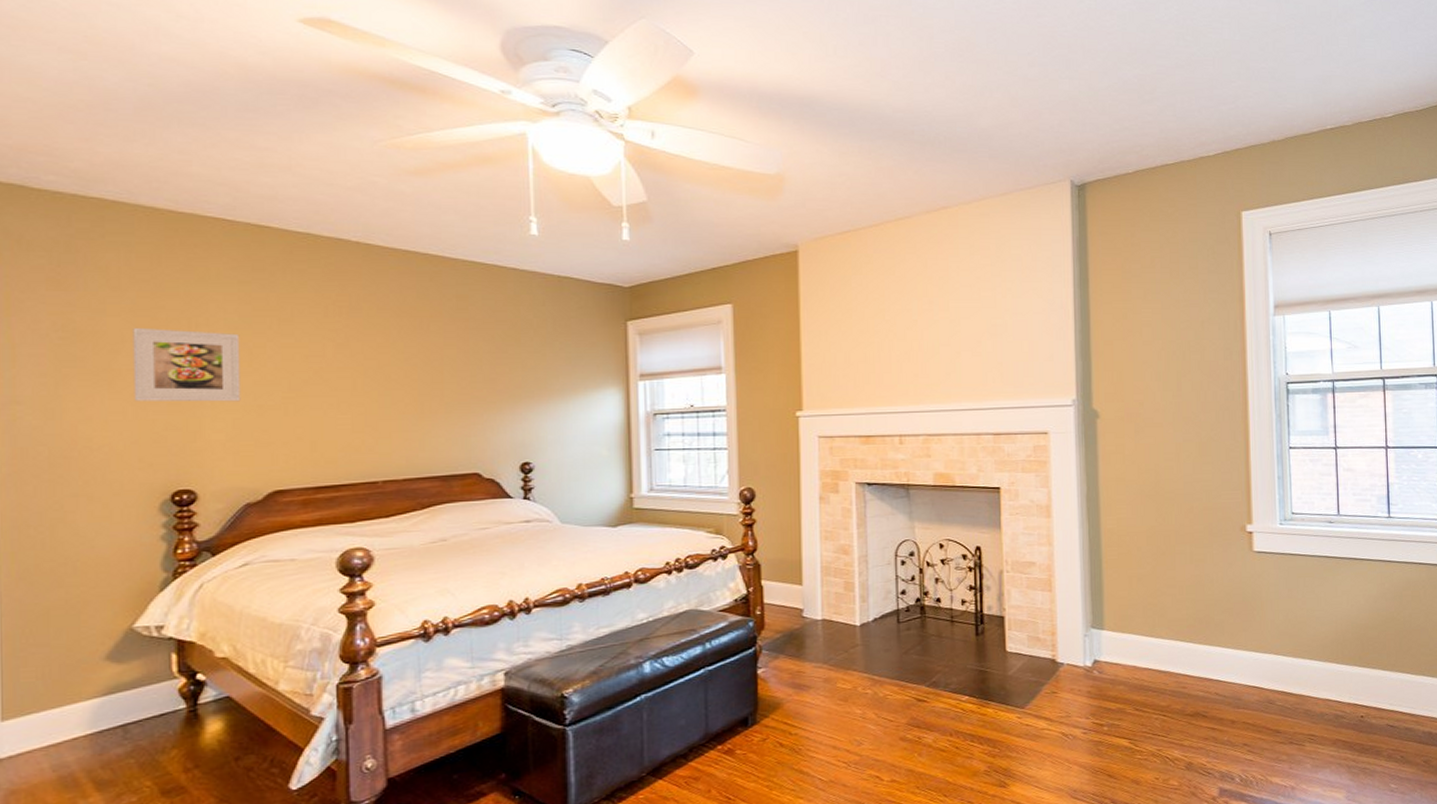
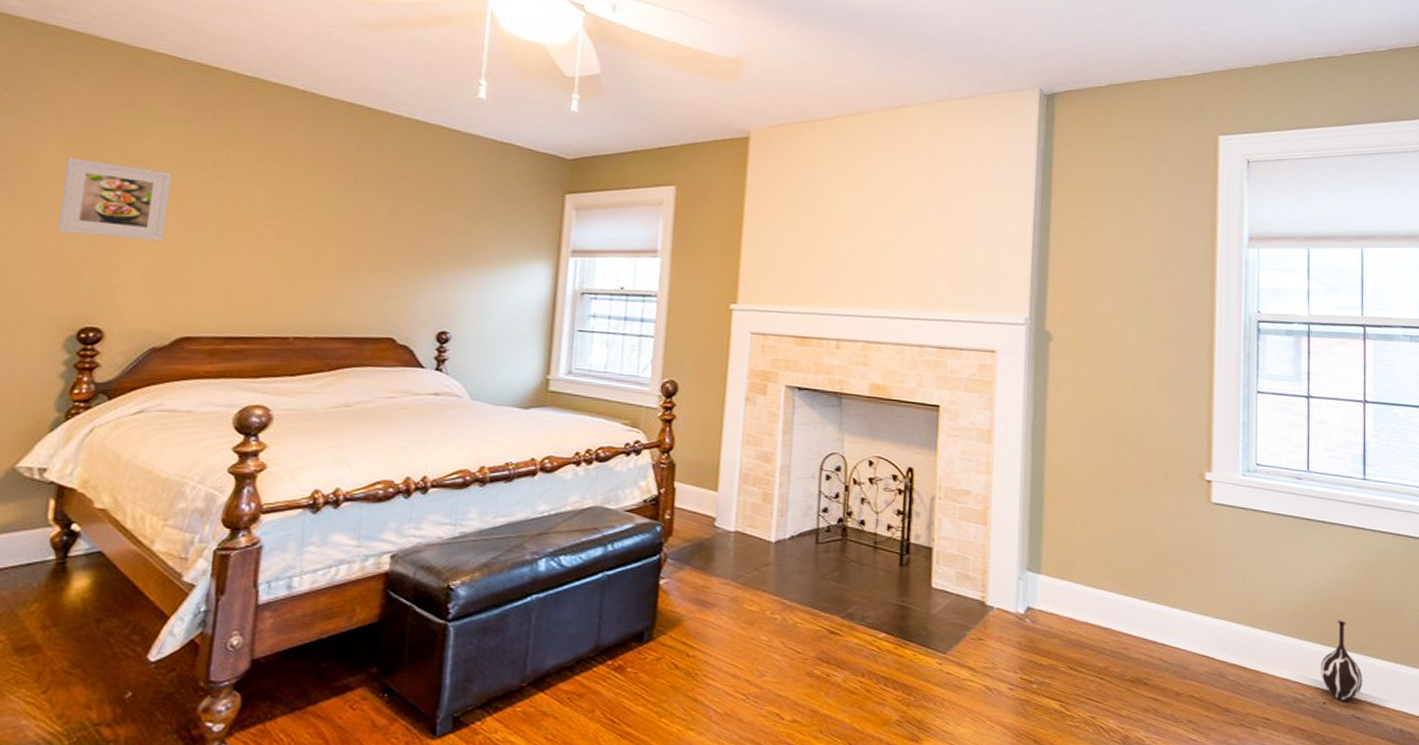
vase: none [1357,643,1395,714] -> present [1320,620,1363,702]

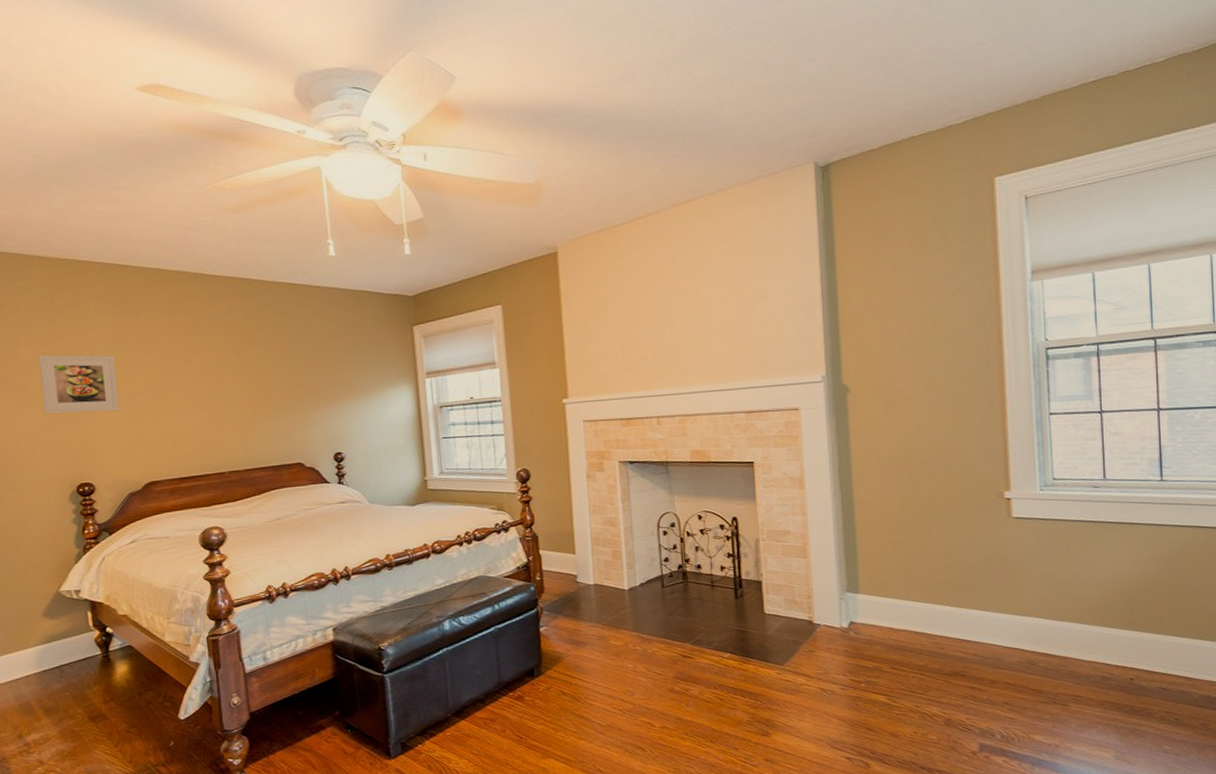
vase: present [1320,620,1363,702] -> none [1126,607,1169,677]

